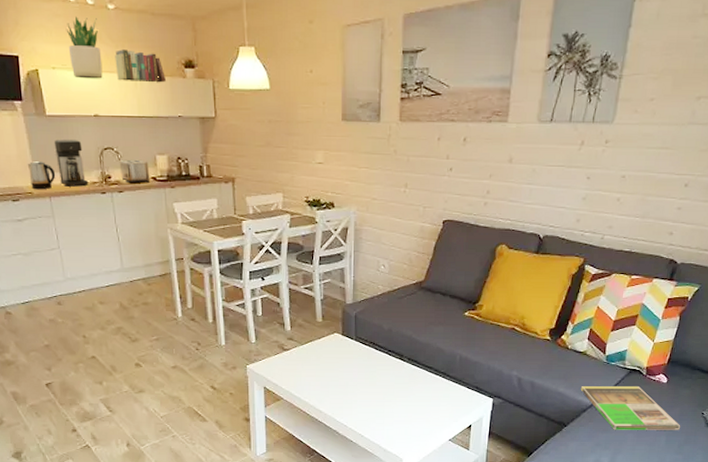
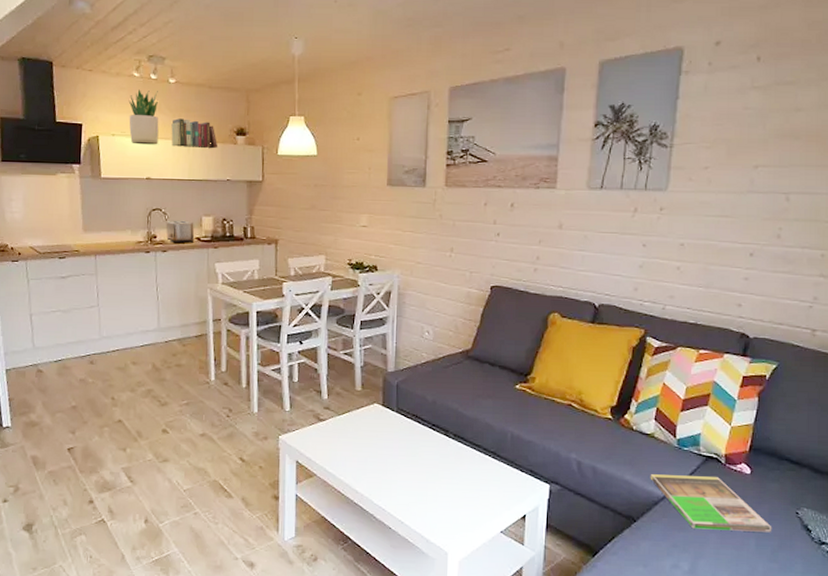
kettle: present [27,161,56,189] -> none [77,221,104,247]
coffee maker: present [55,140,89,187] -> none [106,200,134,246]

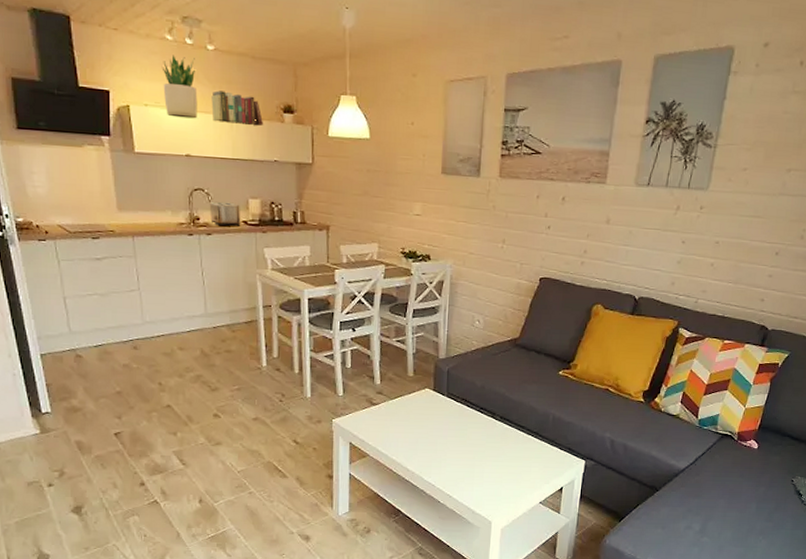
magazine: present [650,474,772,532] -> none [673,450,771,497]

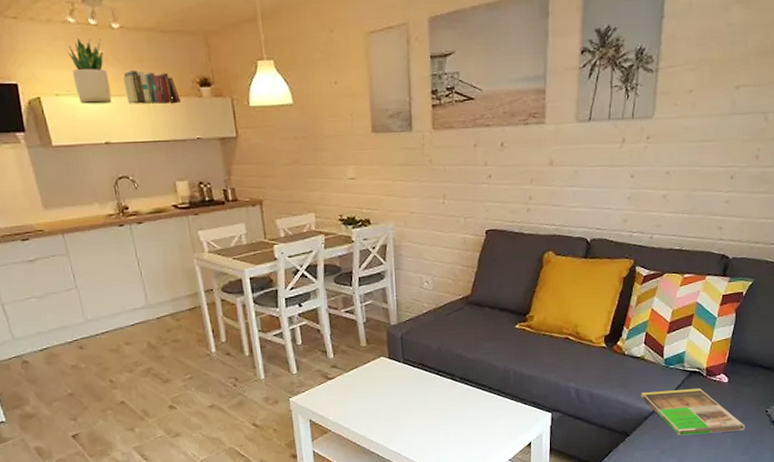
toaster: present [209,201,241,227] -> none [136,187,171,214]
magazine: none [673,450,771,497] -> present [641,388,746,436]

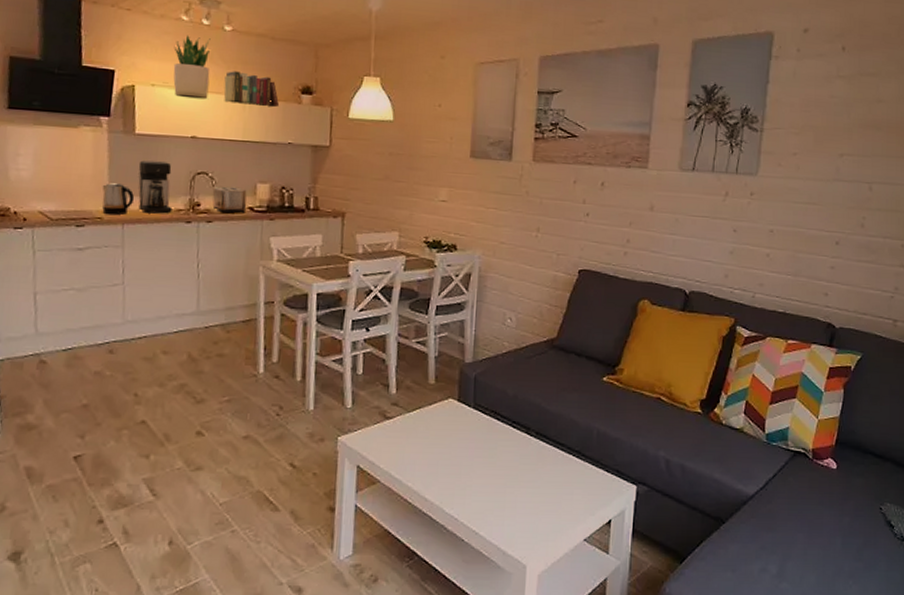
kettle: none [35,196,68,226] -> present [102,183,135,215]
coffee maker: none [64,170,104,221] -> present [138,160,173,214]
toaster: none [136,187,171,214] -> present [212,186,247,213]
magazine: present [641,388,746,436] -> none [739,472,858,530]

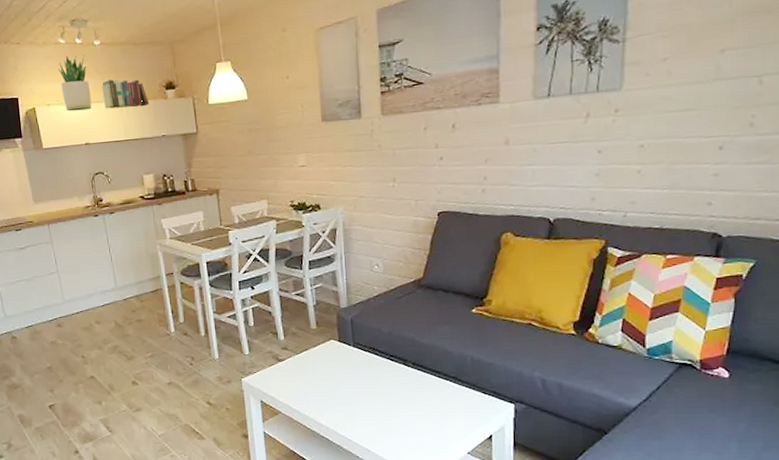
kettle: present [102,183,135,215] -> none [27,191,53,218]
coffee maker: present [138,160,173,214] -> none [51,168,82,213]
toaster: present [212,186,247,213] -> none [109,180,139,205]

